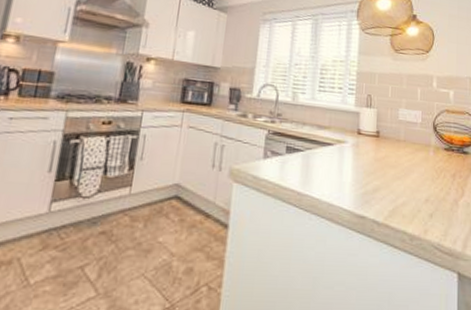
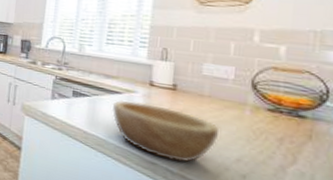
bowl: none [324,152,412,212] -> present [111,100,219,163]

